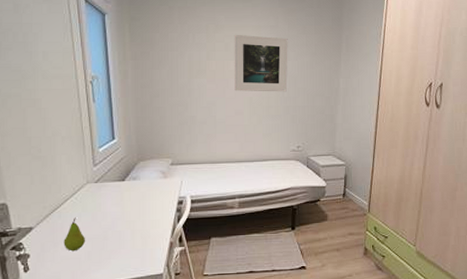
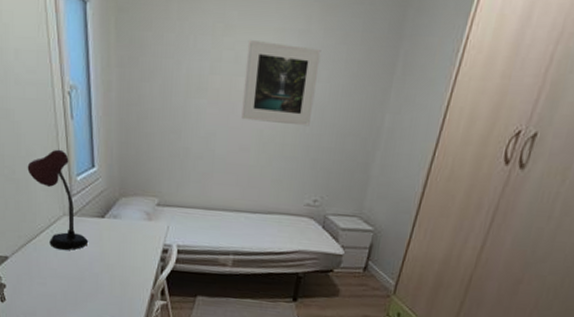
desk lamp: none [53,127,111,215] -> present [27,149,89,251]
fruit: present [63,217,86,252] -> none [39,252,62,288]

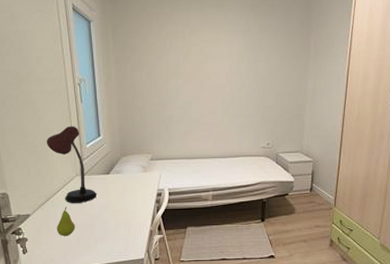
fruit: none [39,252,62,288] -> present [56,206,76,237]
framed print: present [241,40,321,127] -> none [208,39,259,93]

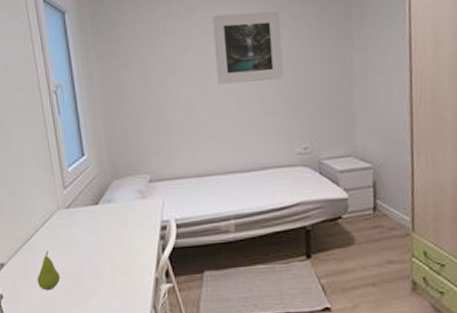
desk lamp: present [46,126,97,204] -> none [20,145,85,247]
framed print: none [208,39,259,93] -> present [211,11,284,85]

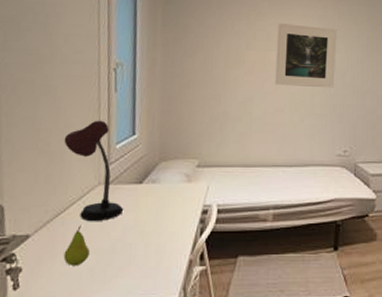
desk lamp: none [20,145,85,247] -> present [64,120,124,222]

